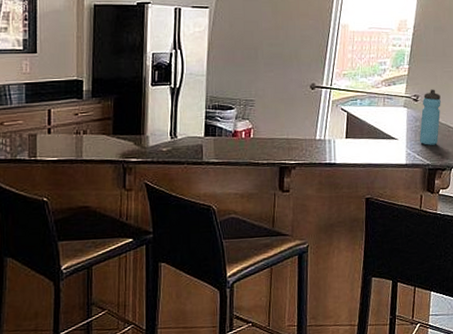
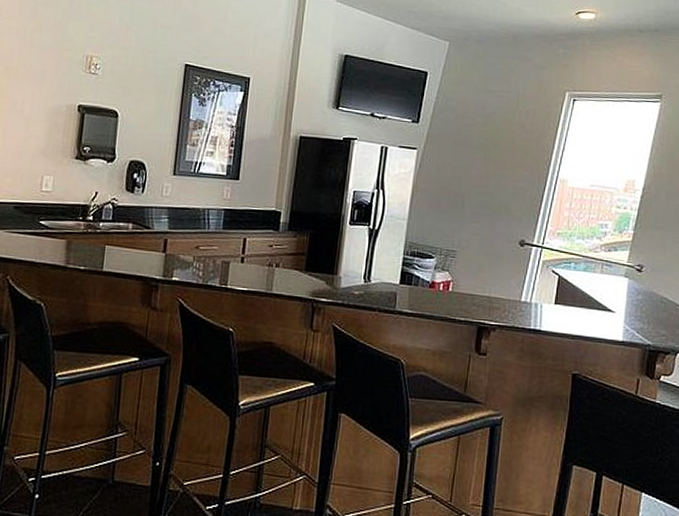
water bottle: present [419,89,441,145] -> none [640,260,669,324]

